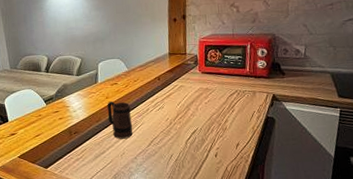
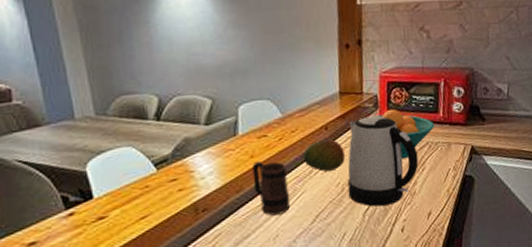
fruit: none [142,86,173,110] -> present [303,138,345,172]
kettle: none [174,70,229,137] -> present [348,116,419,207]
fruit bowl: none [193,65,243,103] -> present [372,109,435,160]

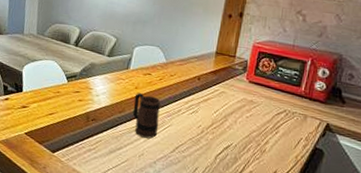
fruit: present [303,138,345,172] -> none [175,87,210,114]
kettle: present [348,116,419,207] -> none [206,76,274,156]
fruit bowl: present [372,109,435,160] -> none [240,74,295,120]

